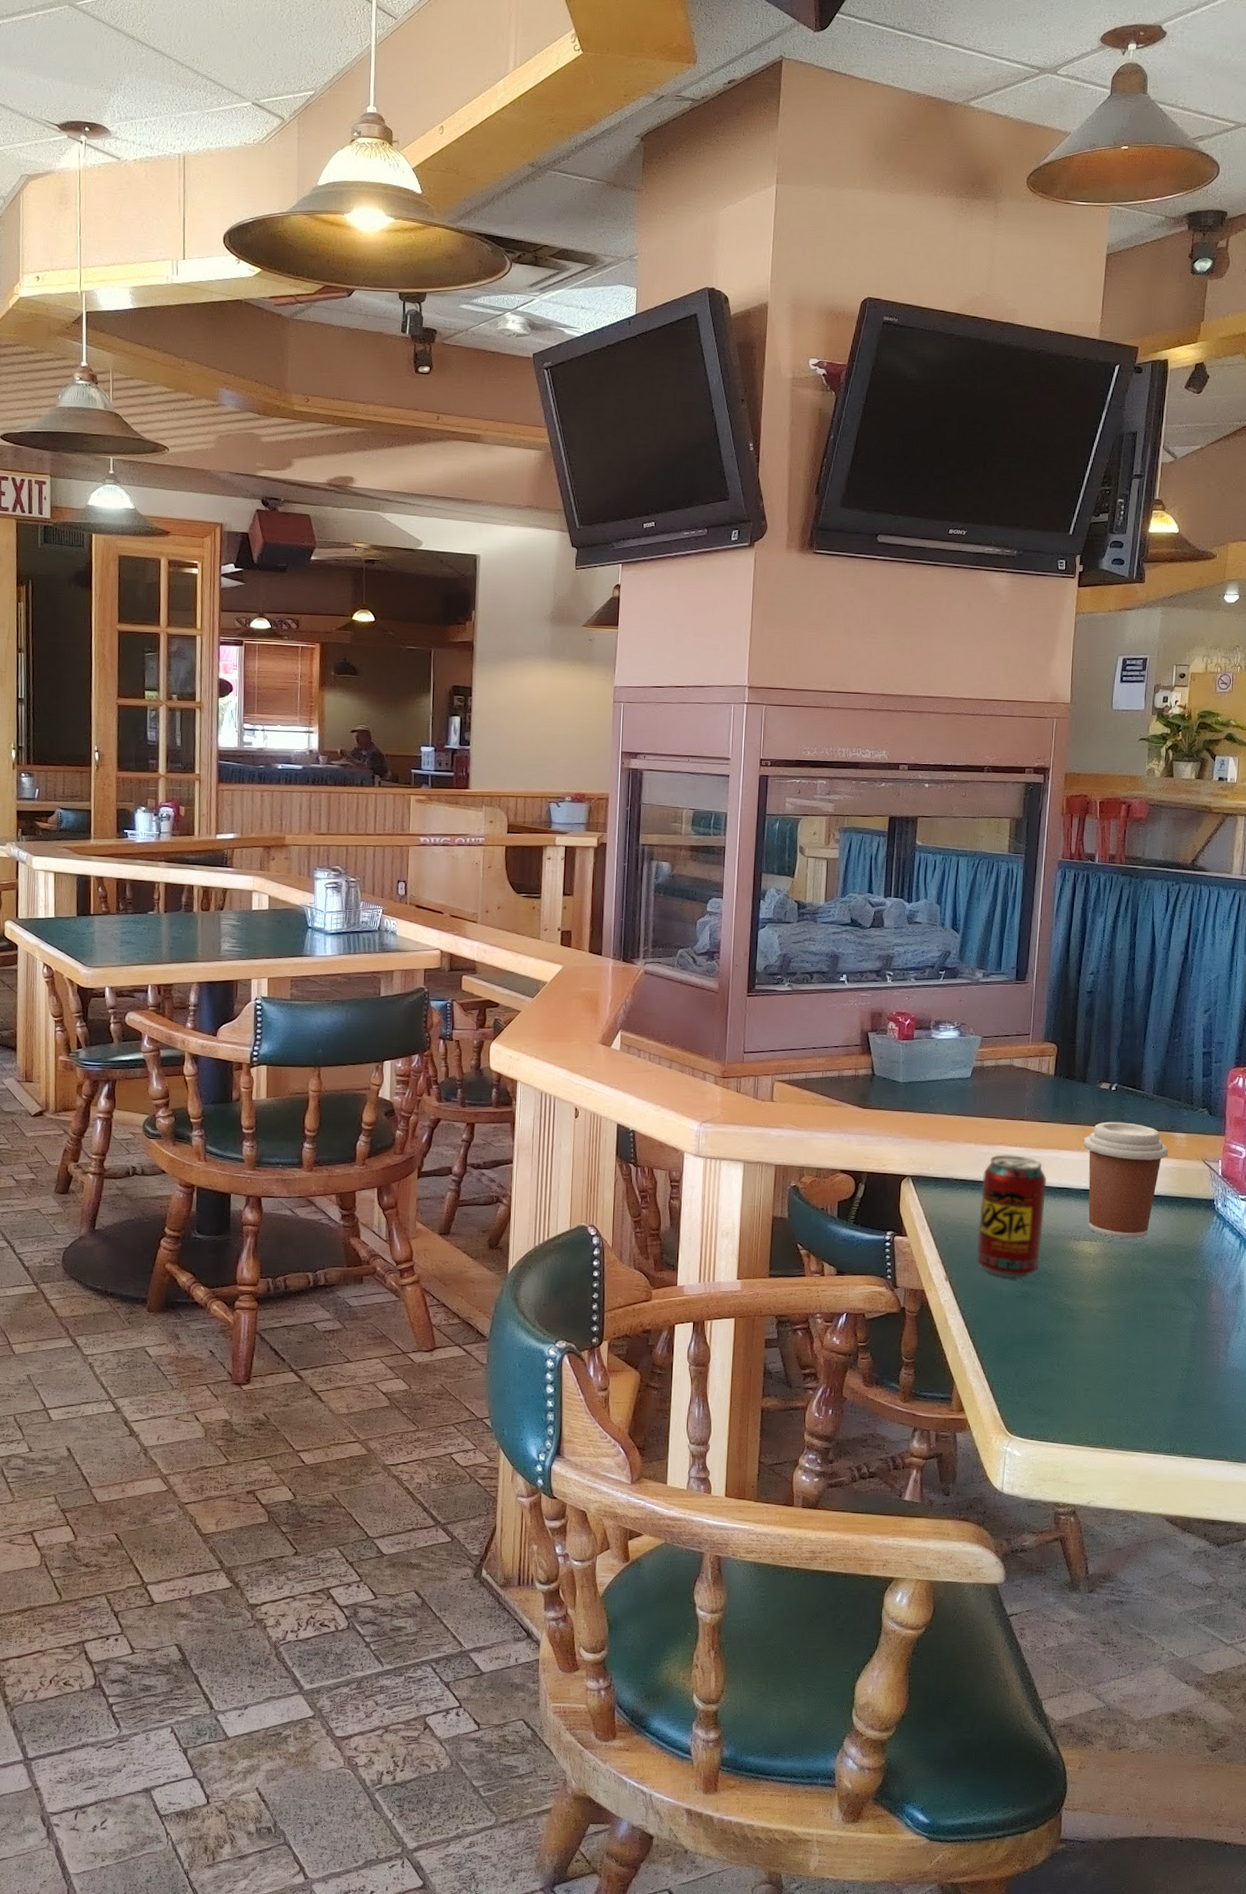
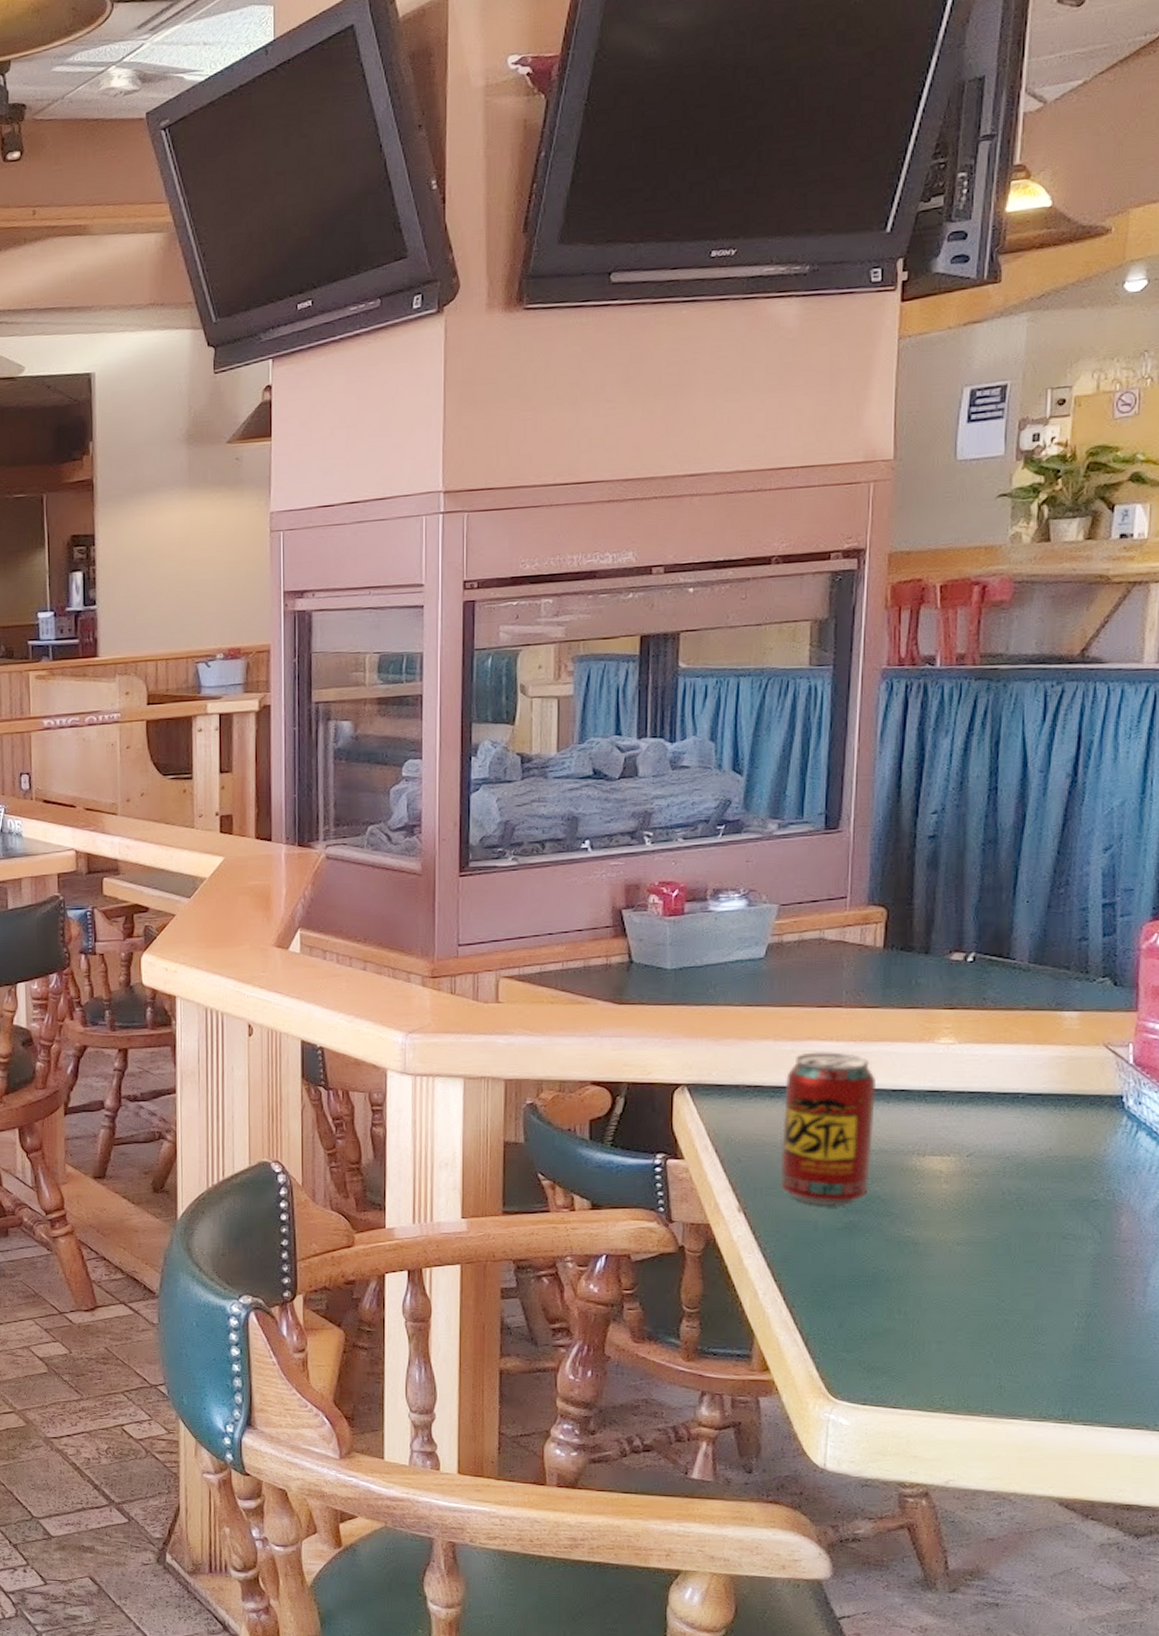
coffee cup: present [1084,1121,1169,1239] -> none [928,1002,1053,1152]

